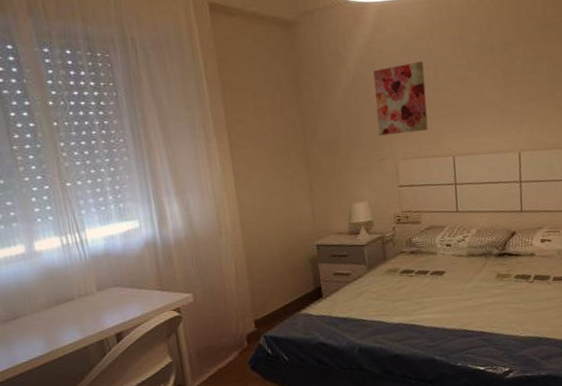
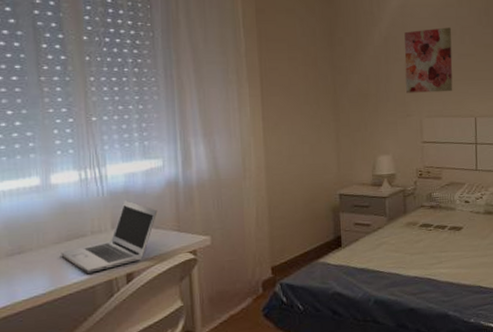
laptop: none [52,263,139,335] -> present [61,200,158,273]

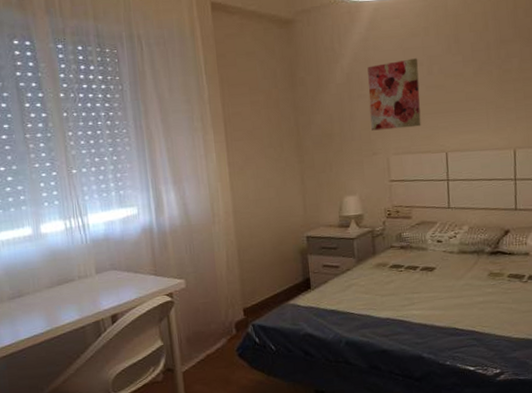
laptop: present [61,200,158,273] -> none [53,247,136,315]

